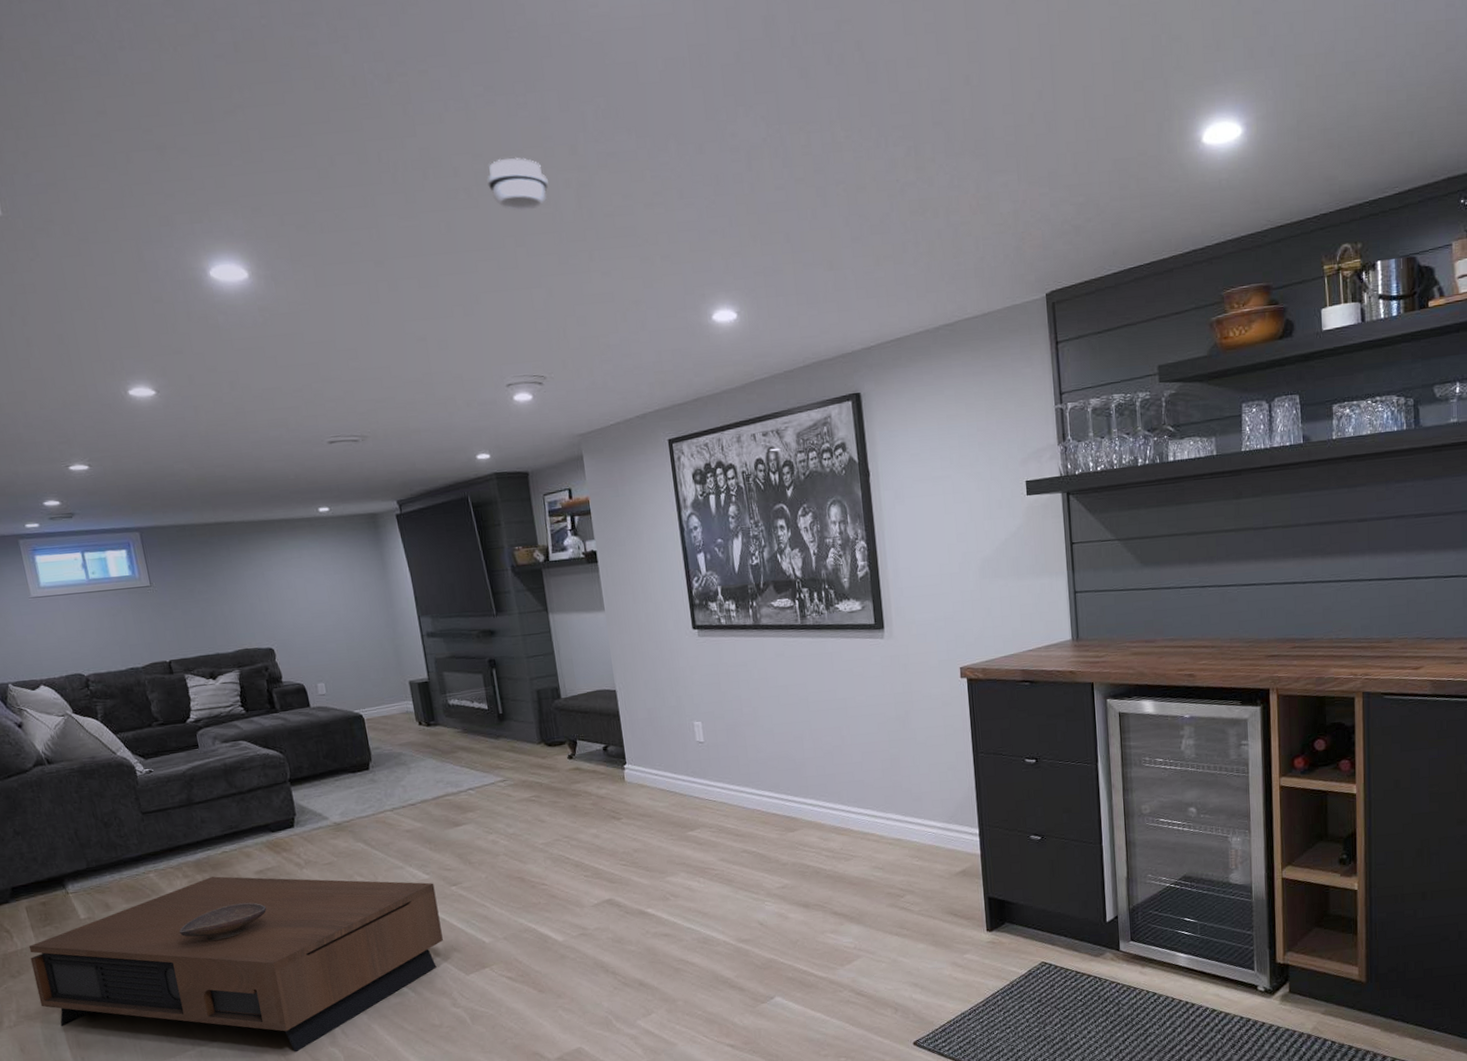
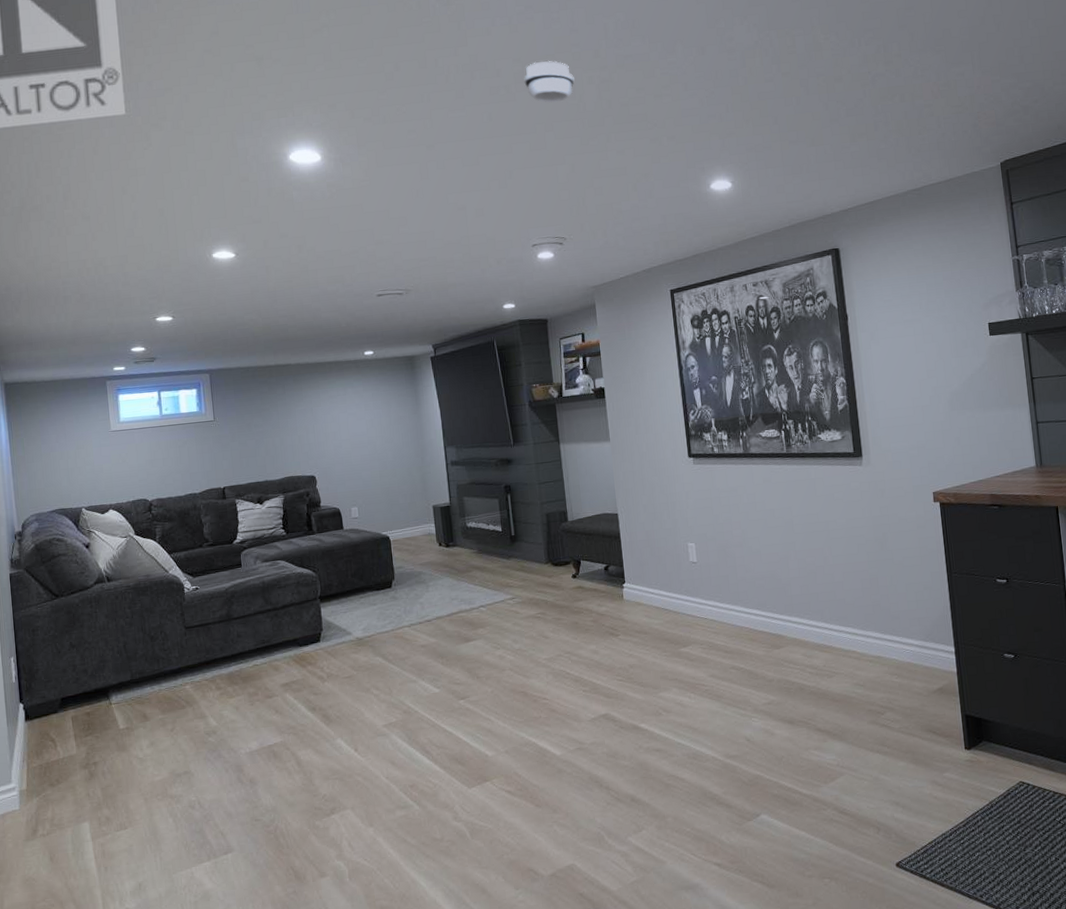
coffee table: present [29,876,443,1052] -> none [69,688,449,865]
decorative bowl: present [179,902,266,942] -> none [208,714,288,753]

